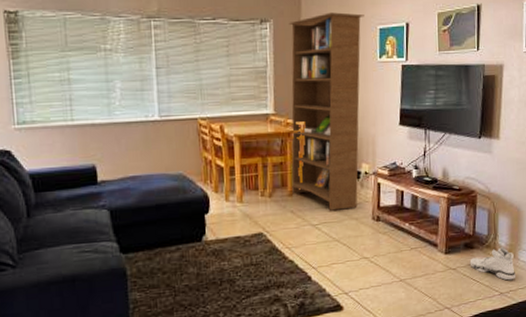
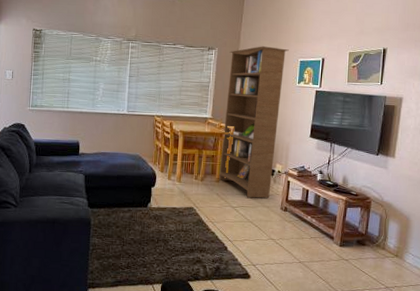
sneaker: present [469,247,515,281] -> none [360,248,401,278]

